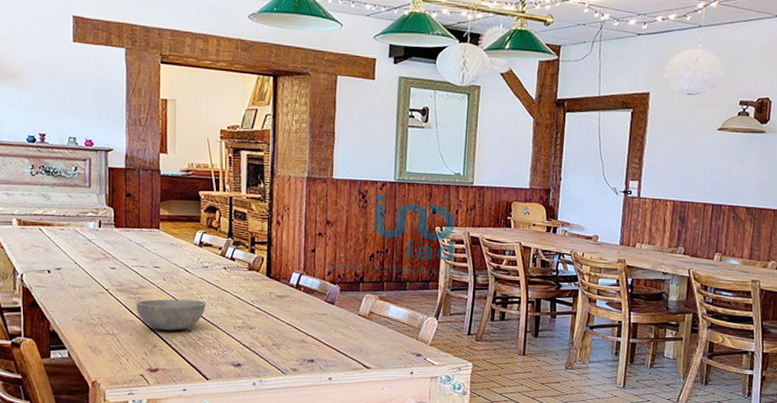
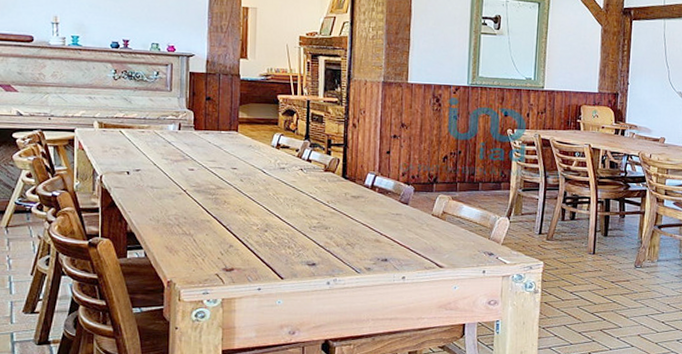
bowl: present [136,299,206,331] -> none [213,199,282,231]

